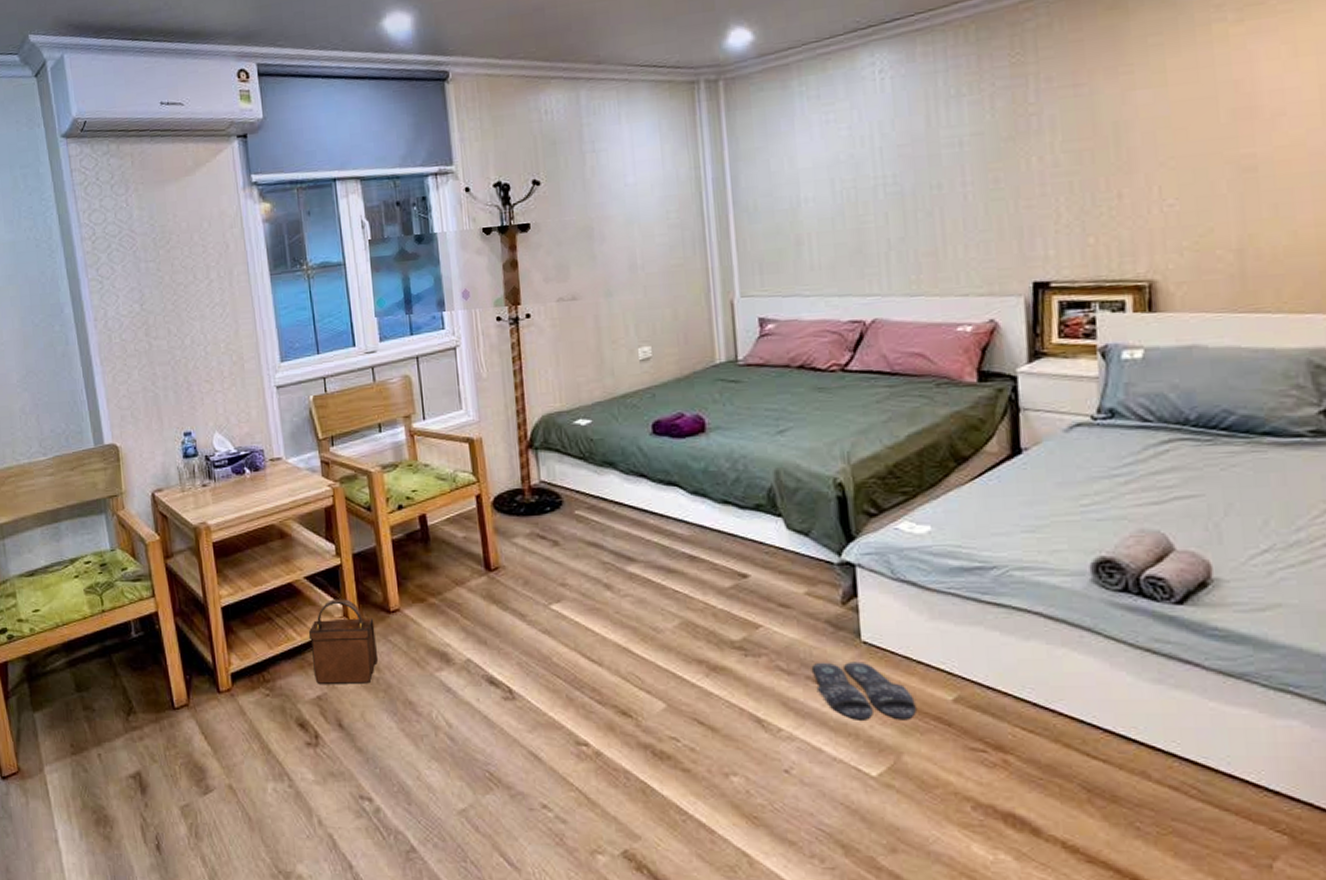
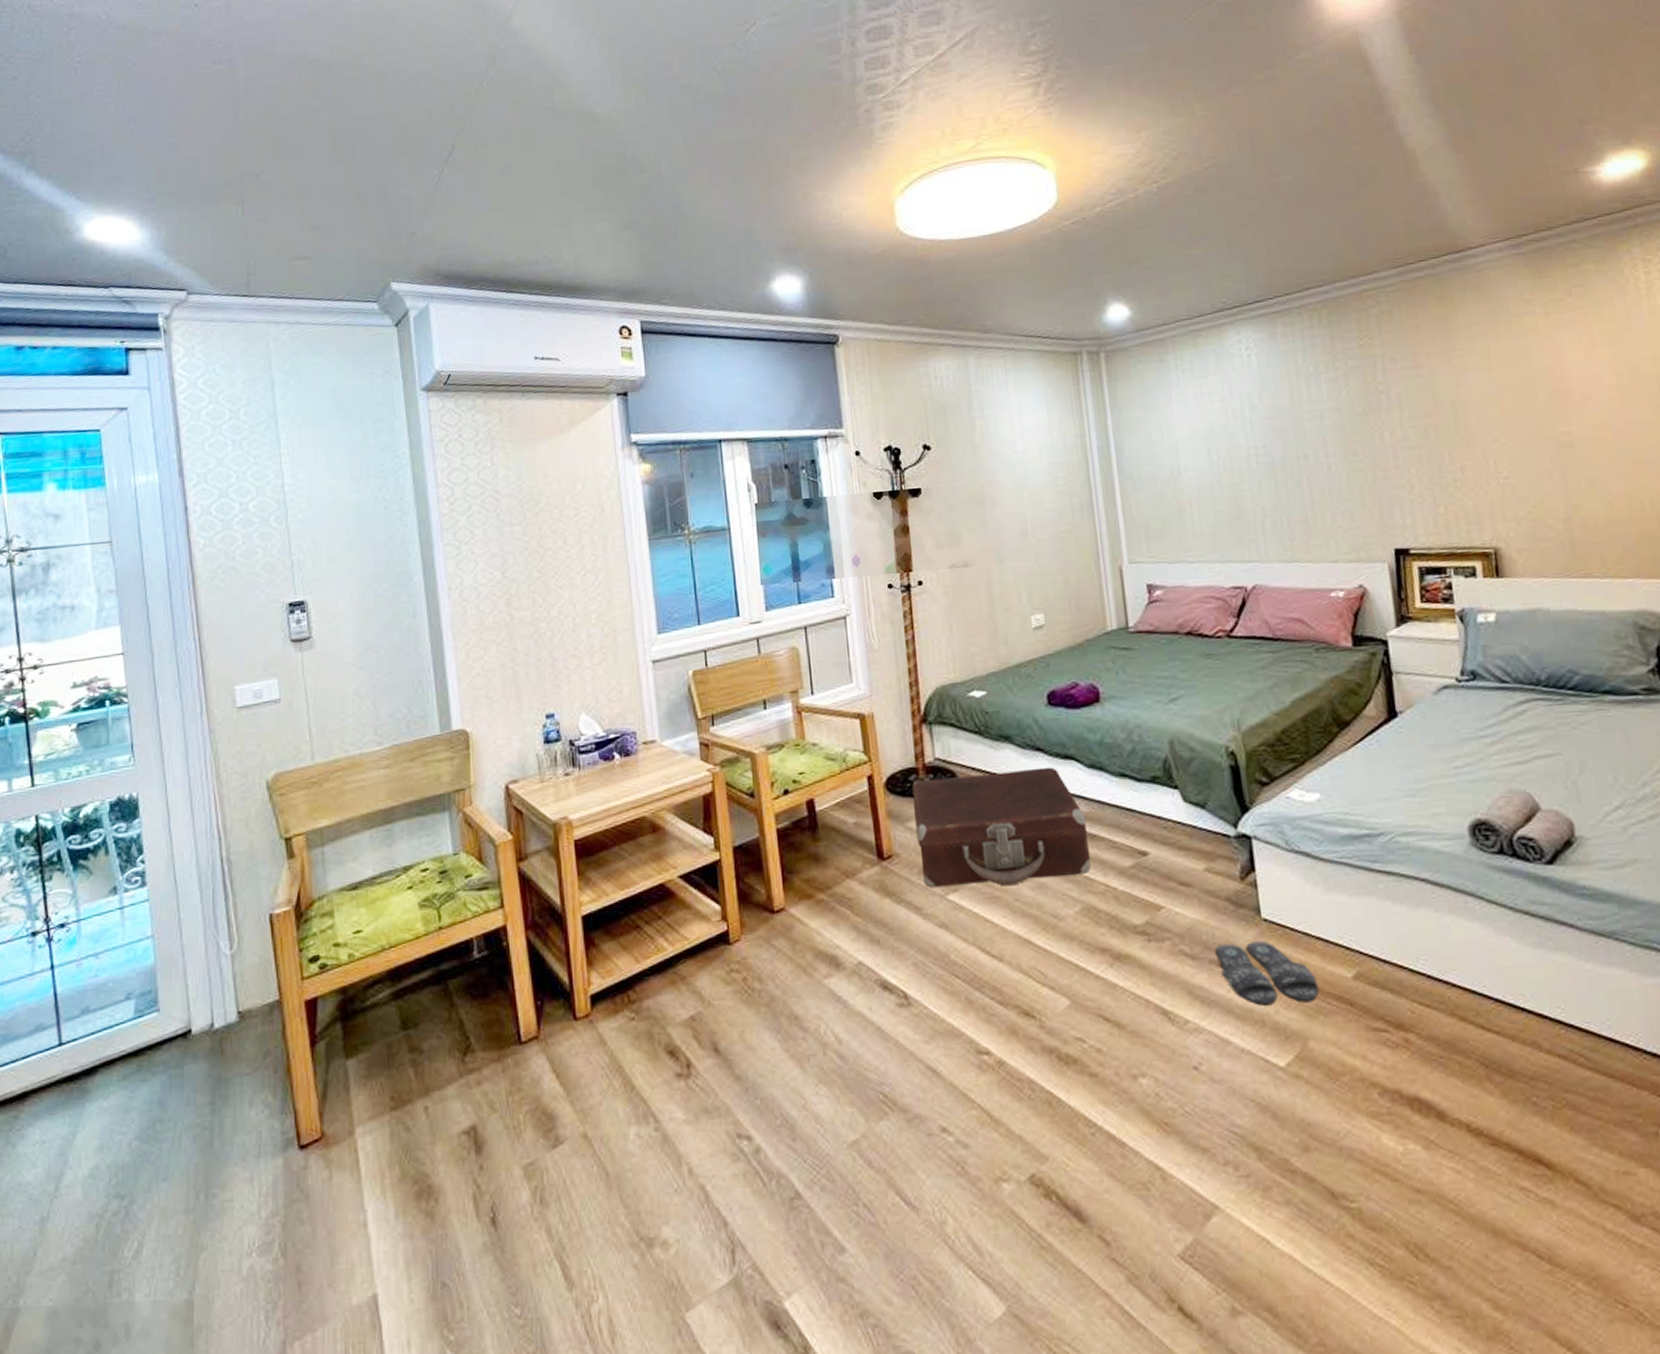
handbag: present [308,598,379,684] -> none [681,898,761,1002]
suitcase: none [518,492,691,600] -> present [912,767,1091,888]

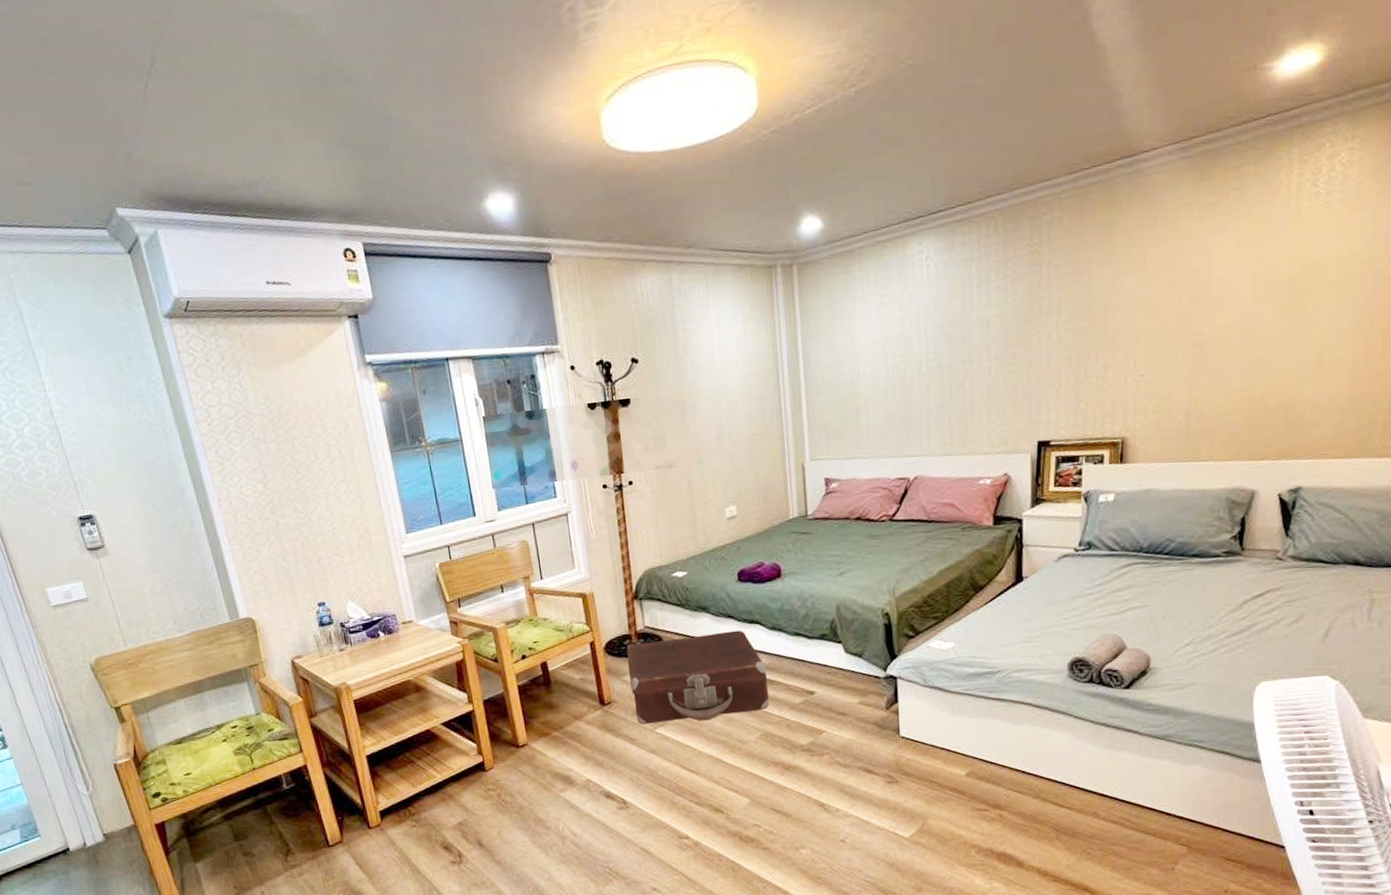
slippers: present [1216,940,1319,1006] -> none [863,752,939,797]

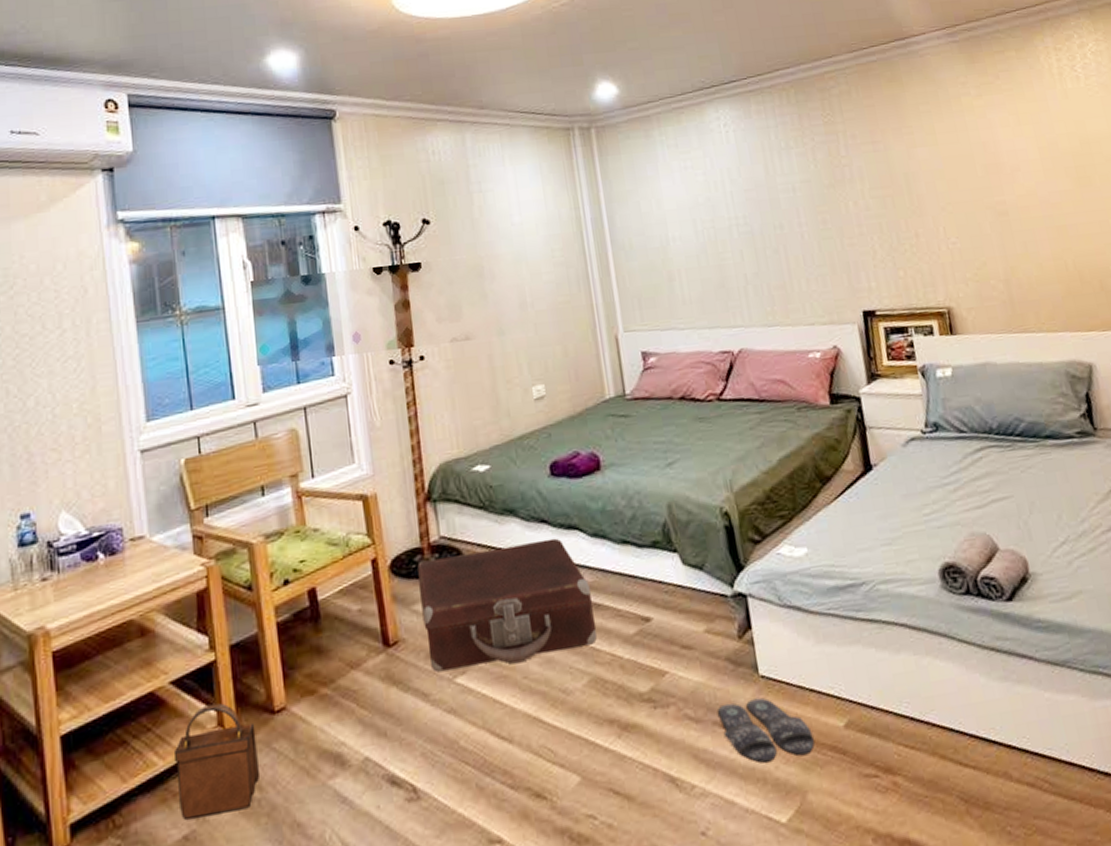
handbag: none [447,738,511,812] -> present [173,702,261,820]
slippers: none [863,752,939,797] -> present [718,697,815,763]

